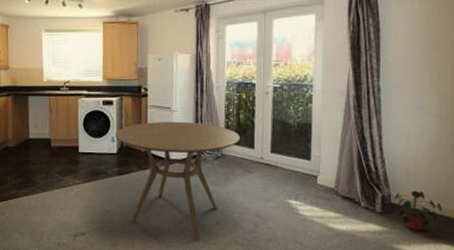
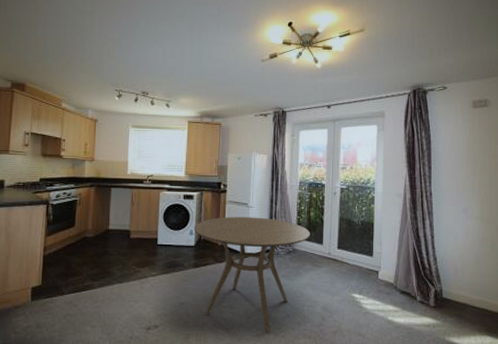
potted plant: present [395,190,443,231] -> none [446,286,486,324]

